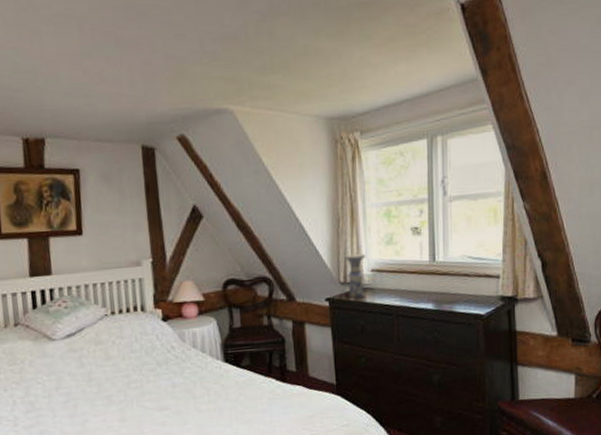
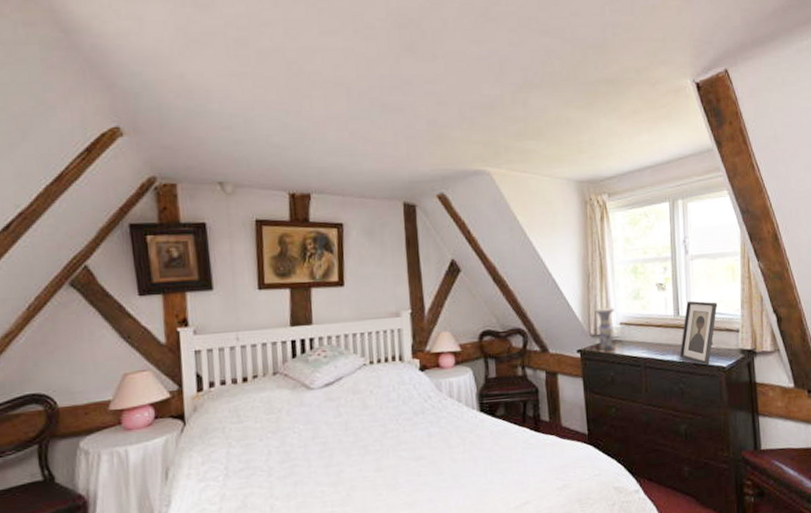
picture frame: none [434,245,478,314] -> present [679,300,718,366]

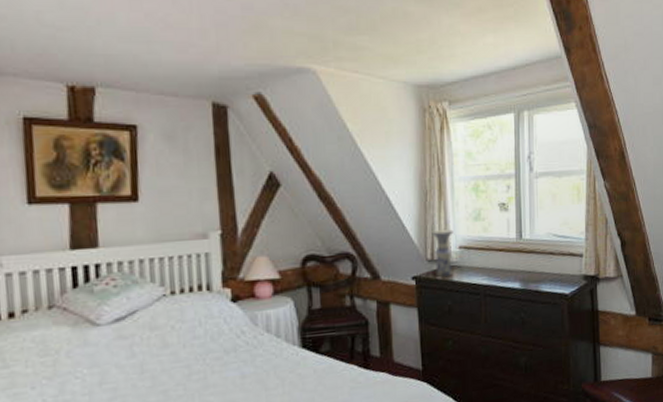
picture frame: present [679,300,718,366] -> none [521,222,562,293]

